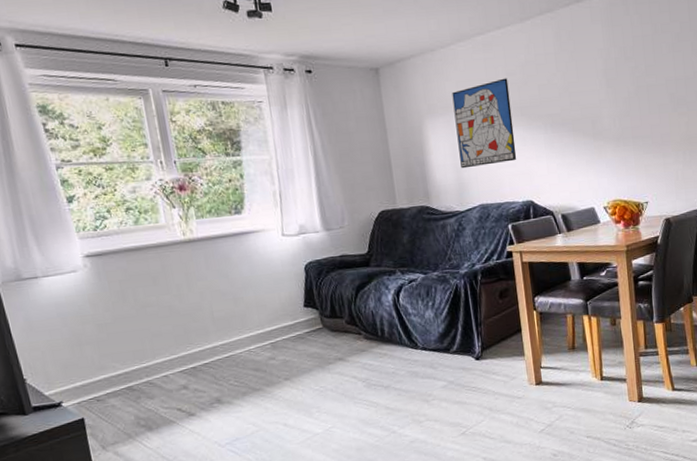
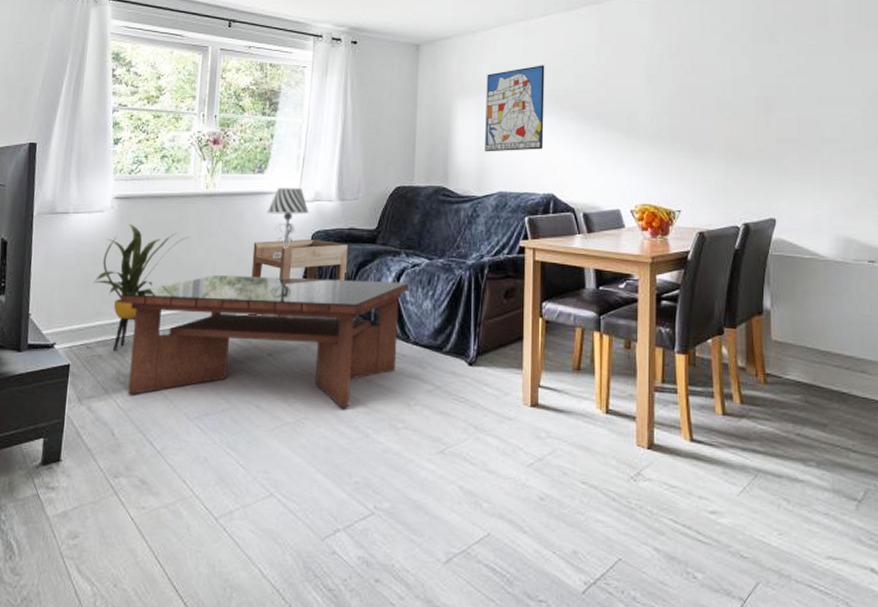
house plant: none [86,279,177,399] -> present [94,224,189,351]
coffee table: none [119,297,410,435] -> present [120,275,409,408]
side table: none [246,269,349,348] -> present [249,238,349,320]
table lamp: none [253,223,297,293] -> present [267,188,309,259]

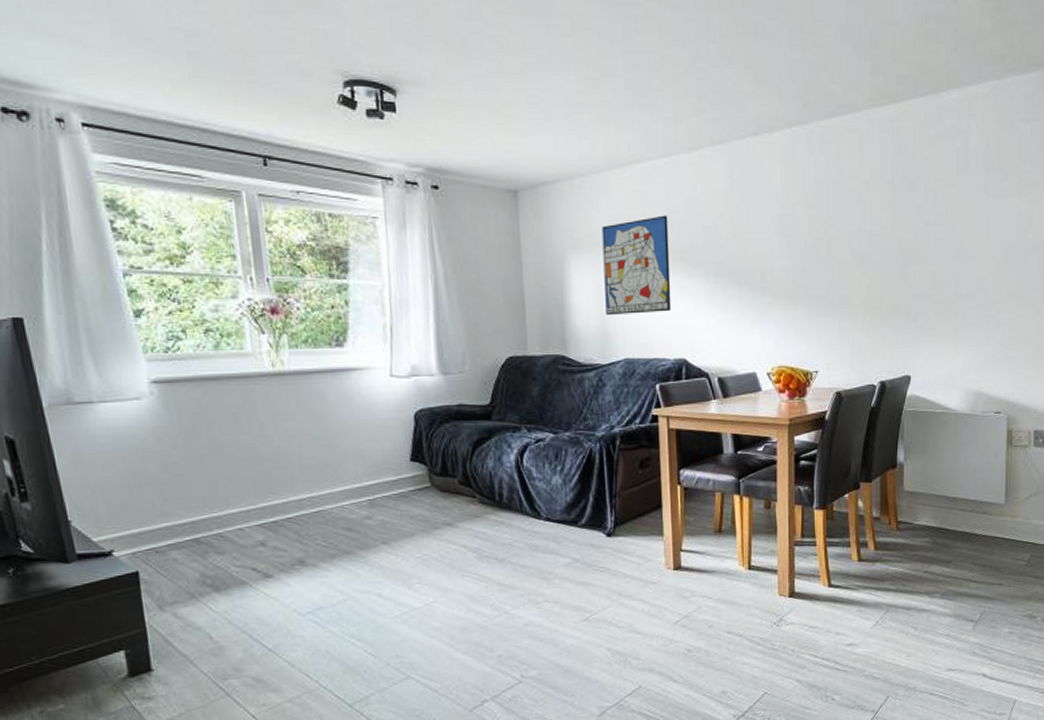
house plant: present [94,224,189,351] -> none [147,411,261,553]
coffee table: present [120,275,409,408] -> none [186,458,534,597]
side table: present [249,238,349,320] -> none [344,418,461,504]
table lamp: present [267,188,309,259] -> none [354,362,407,443]

